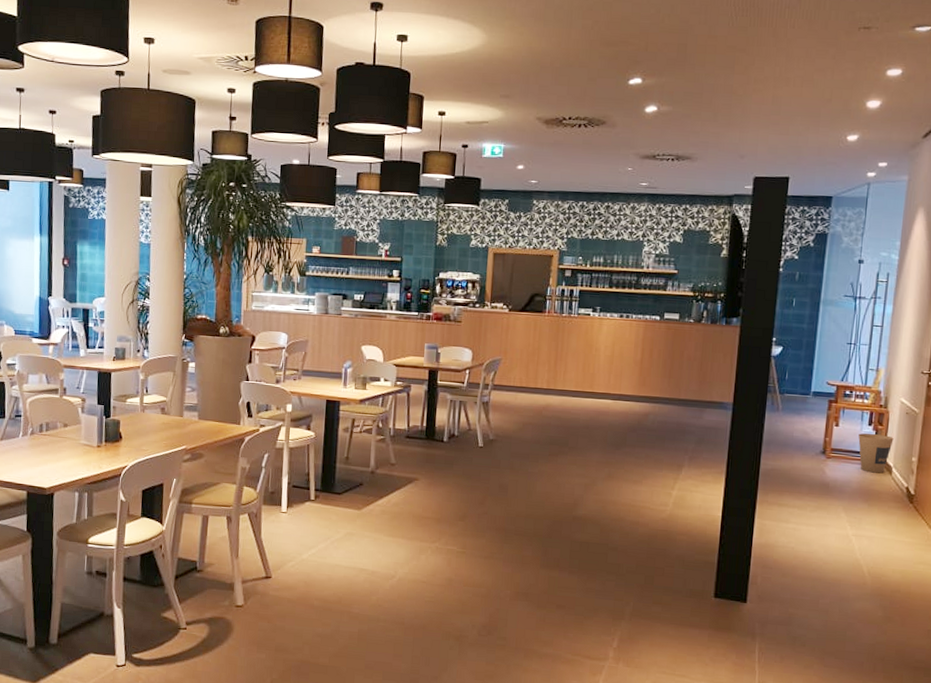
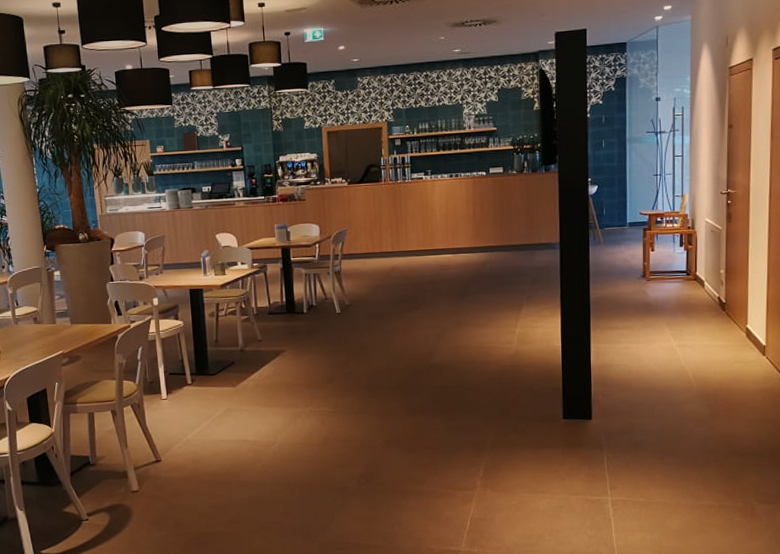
trash can: present [858,433,894,474] -> none [672,253,703,289]

